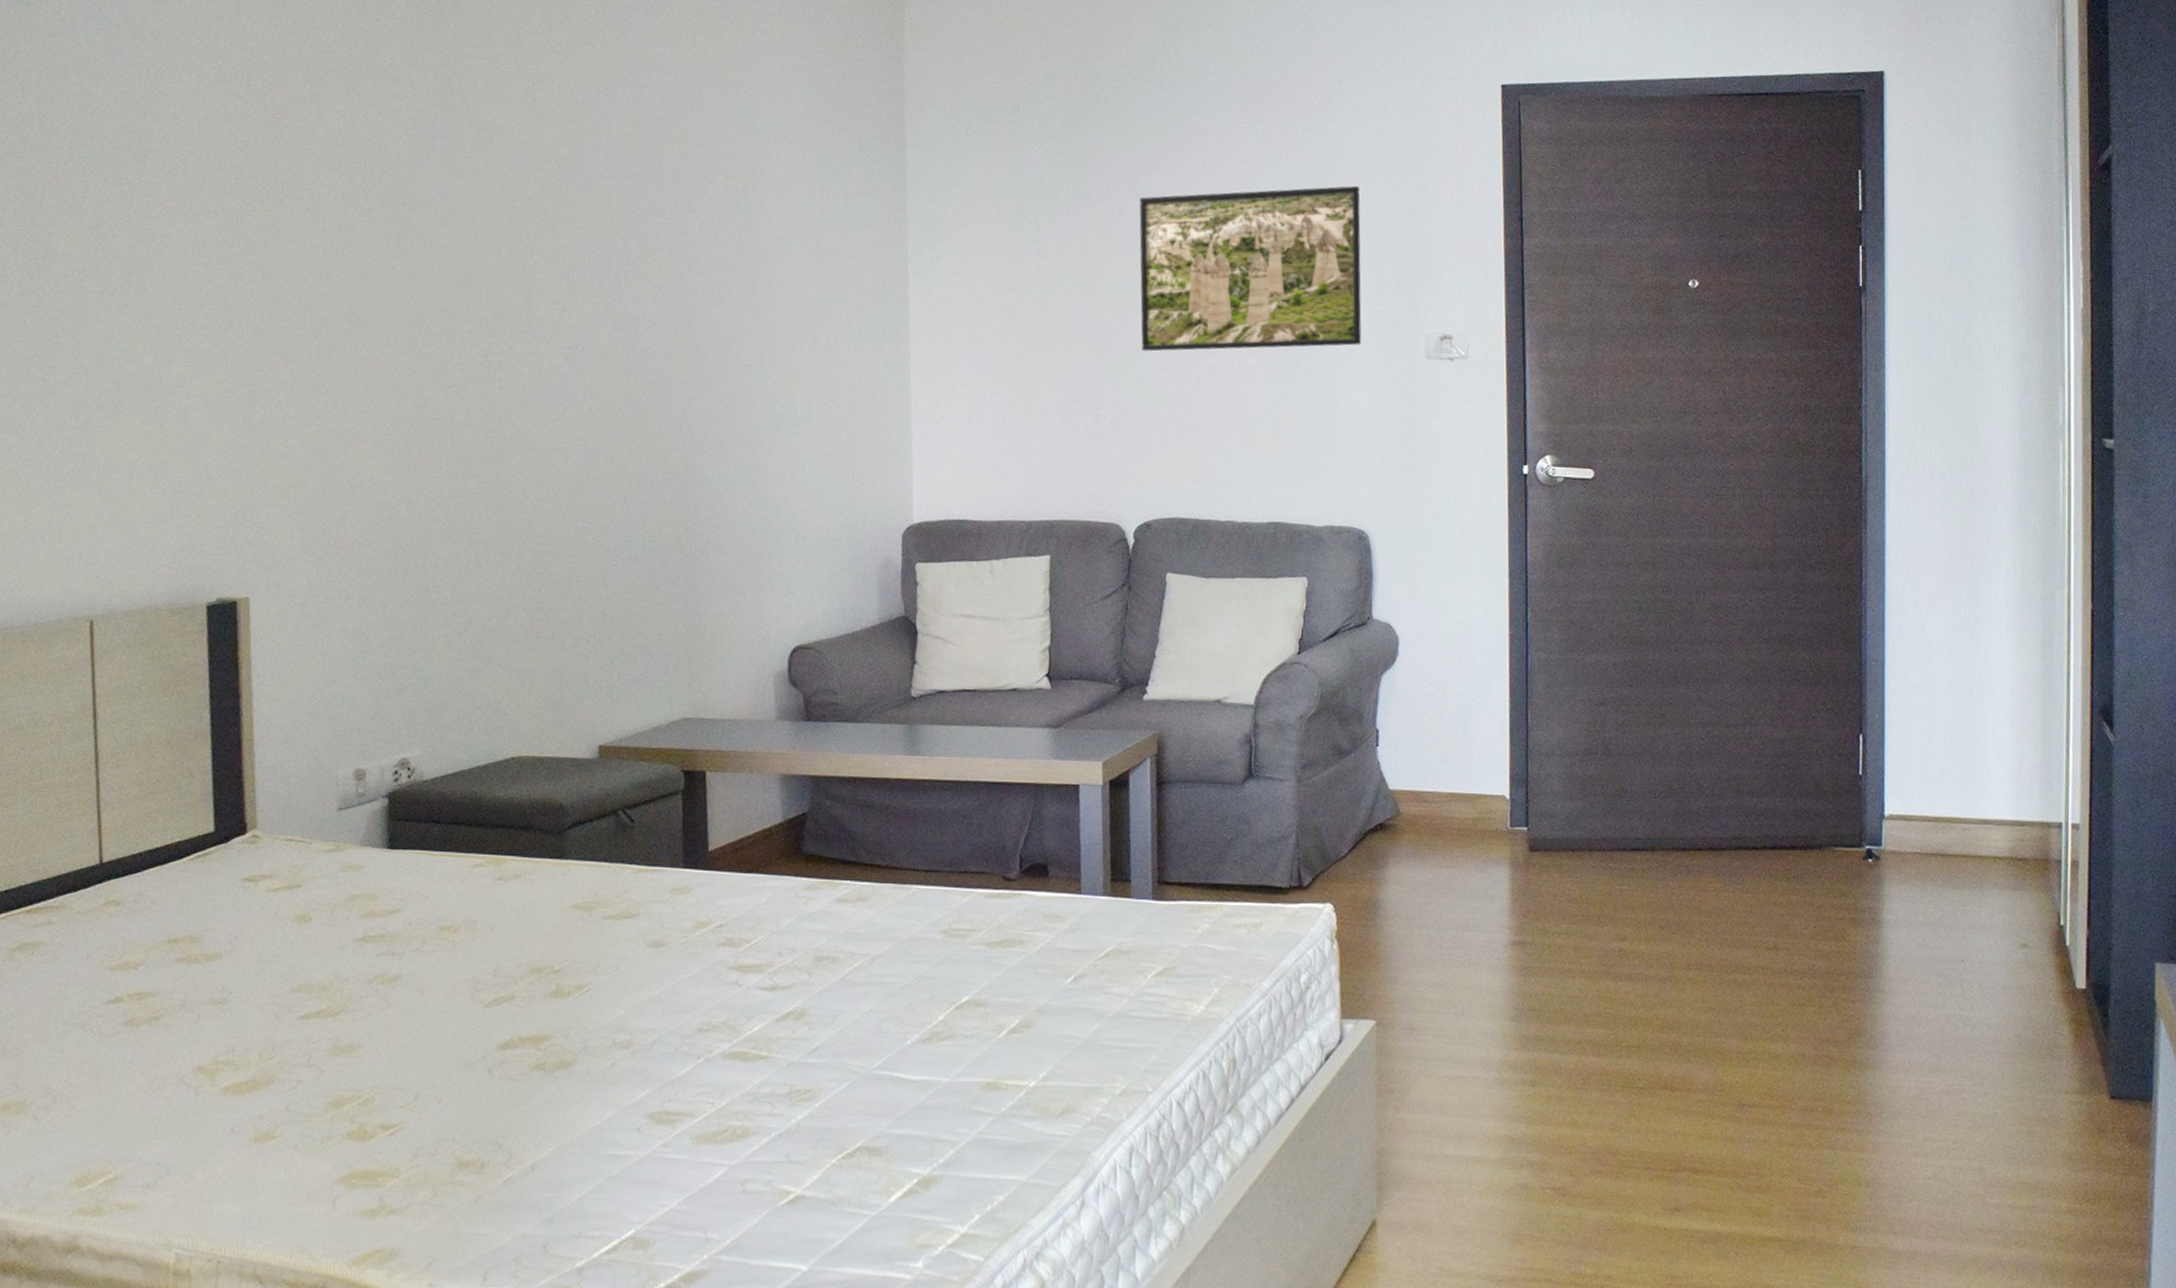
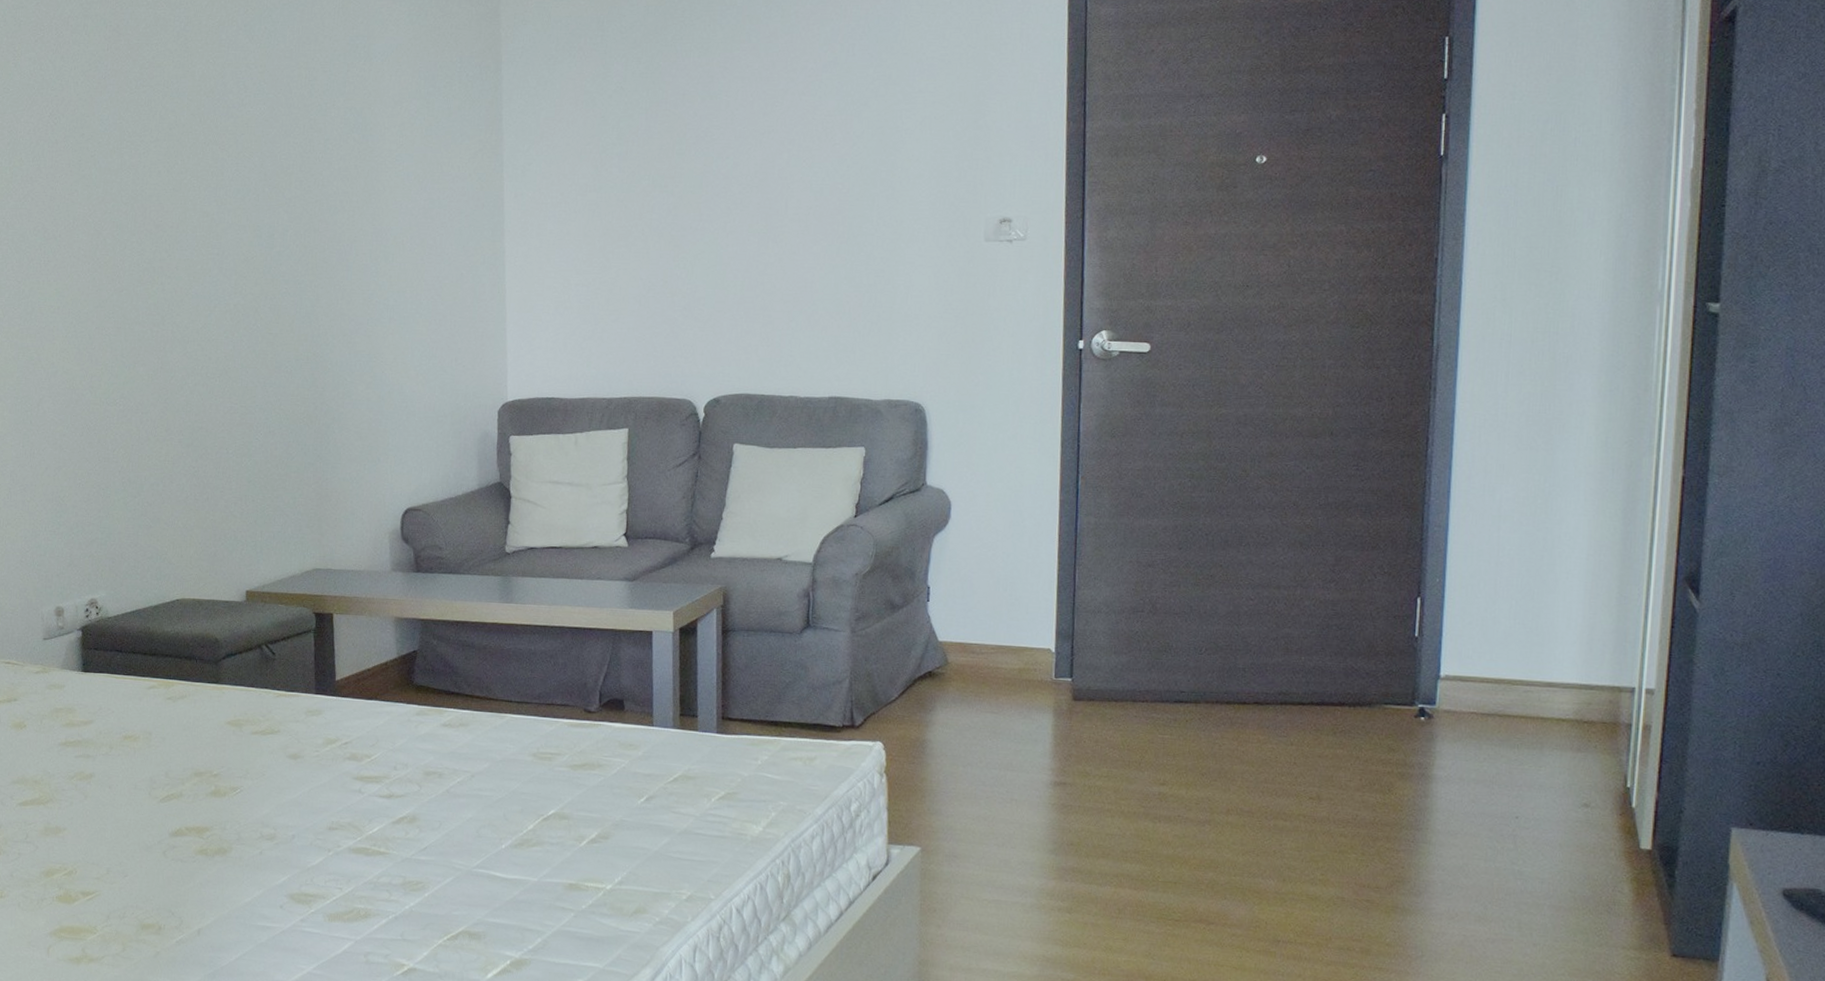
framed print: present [1139,186,1362,352] -> none [713,79,924,242]

